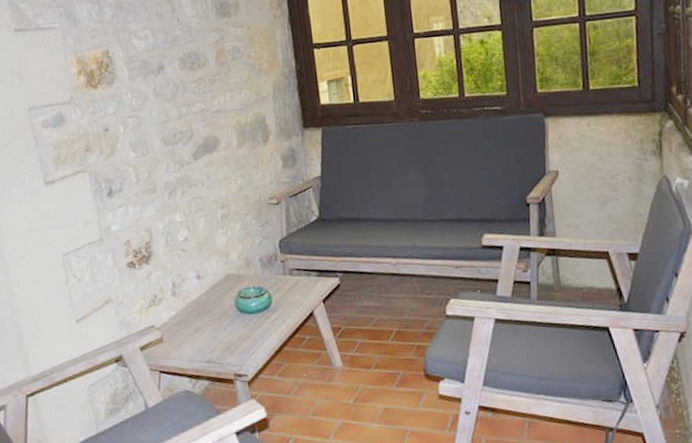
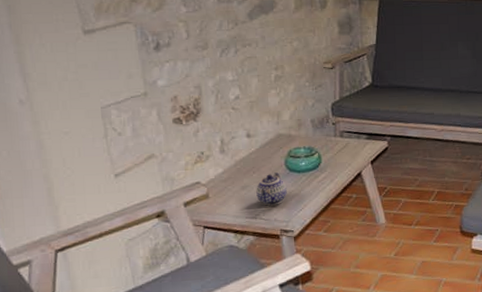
teapot: none [208,314,239,349] -> present [256,172,287,206]

